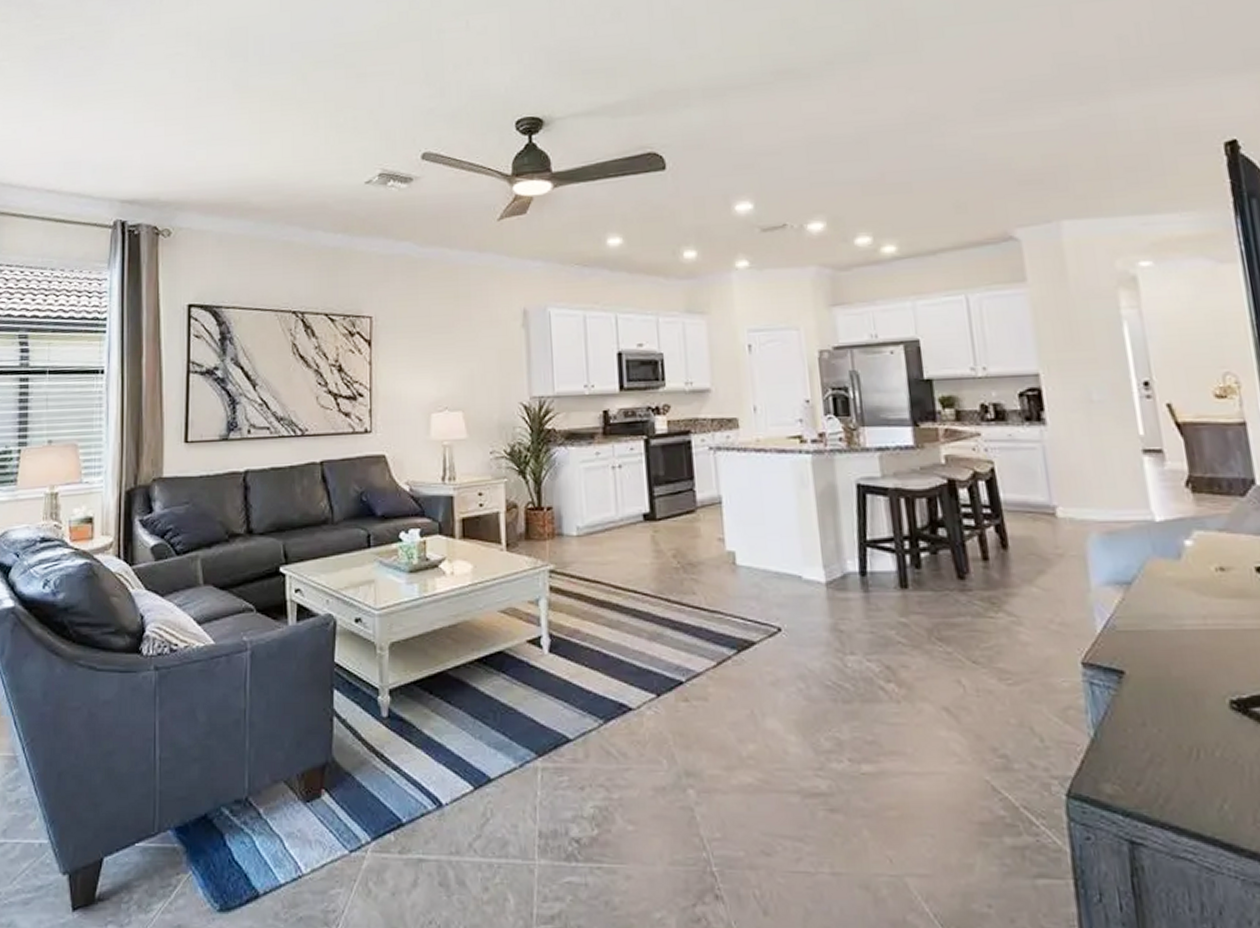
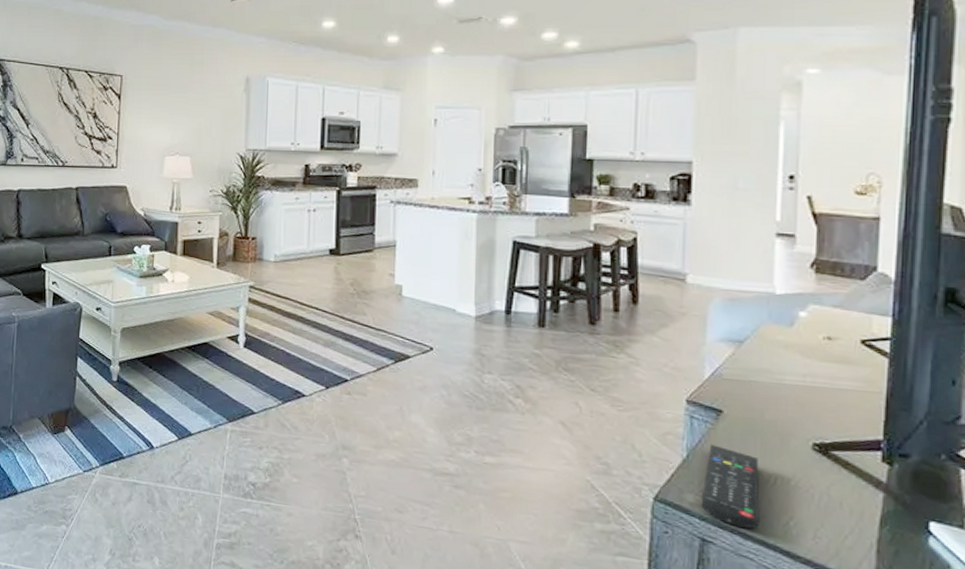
remote control: none [1117,716,1191,821] -> present [700,444,760,529]

